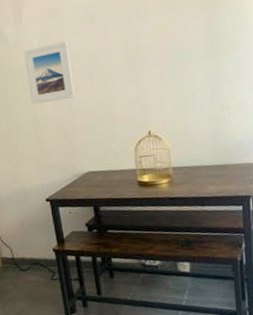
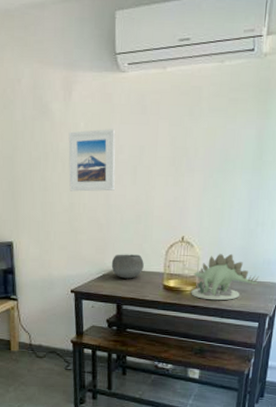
bowl: none [82,155,115,181] -> present [111,254,144,279]
toy dinosaur: none [166,141,235,190] -> present [191,254,259,301]

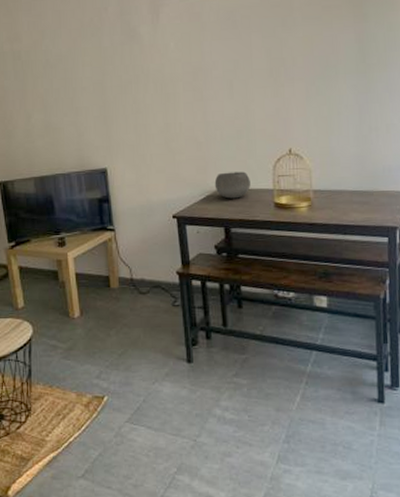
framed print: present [68,129,116,192] -> none [159,46,211,112]
toy dinosaur: present [191,254,259,301] -> none [306,164,382,216]

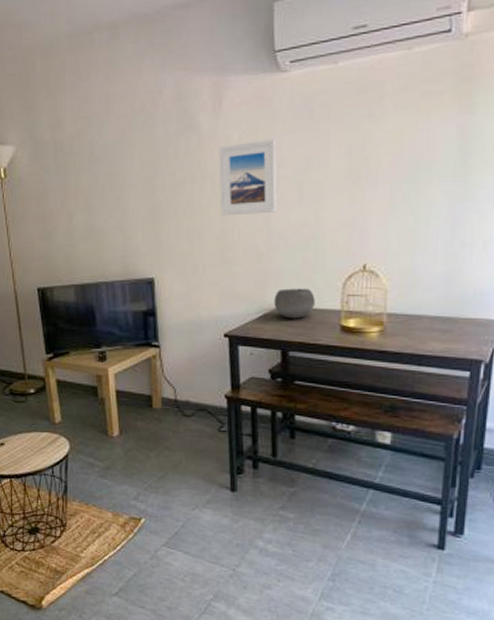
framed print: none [159,46,211,112] -> present [219,139,277,216]

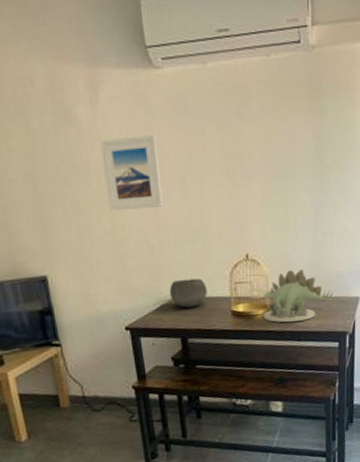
toy dinosaur: none [377,285,469,344] -> present [263,270,334,323]

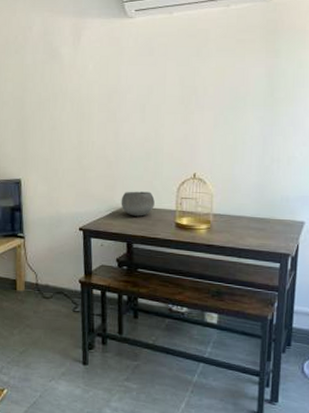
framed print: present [100,135,163,211] -> none [77,70,124,130]
toy dinosaur: present [263,270,334,323] -> none [205,191,278,240]

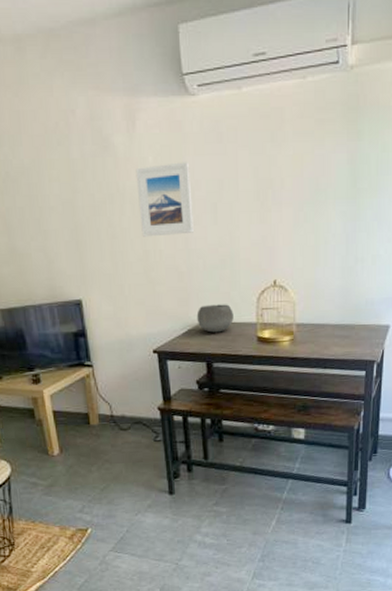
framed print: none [77,70,124,130] -> present [136,162,194,237]

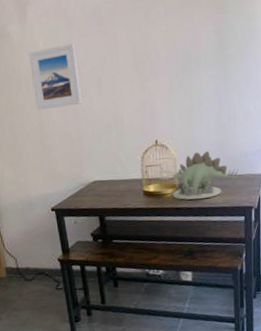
bowl: present [196,304,234,333] -> none [88,164,121,190]
toy dinosaur: none [288,296,363,350] -> present [172,151,239,200]

